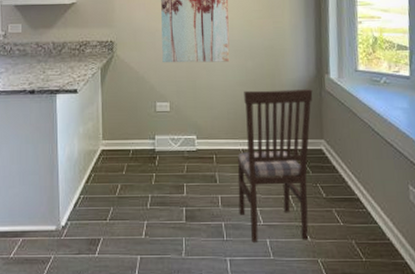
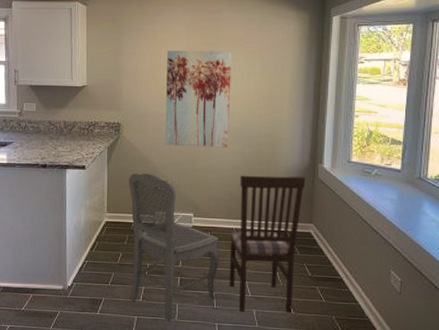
dining chair: none [125,94,227,258] -> present [129,173,219,321]

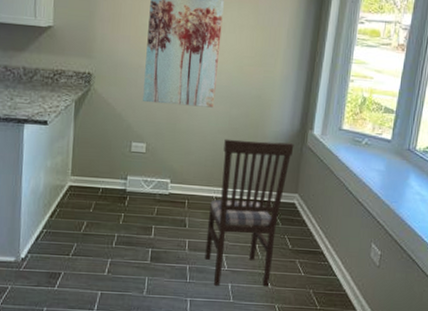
dining chair: present [129,173,219,321] -> none [94,131,197,296]

